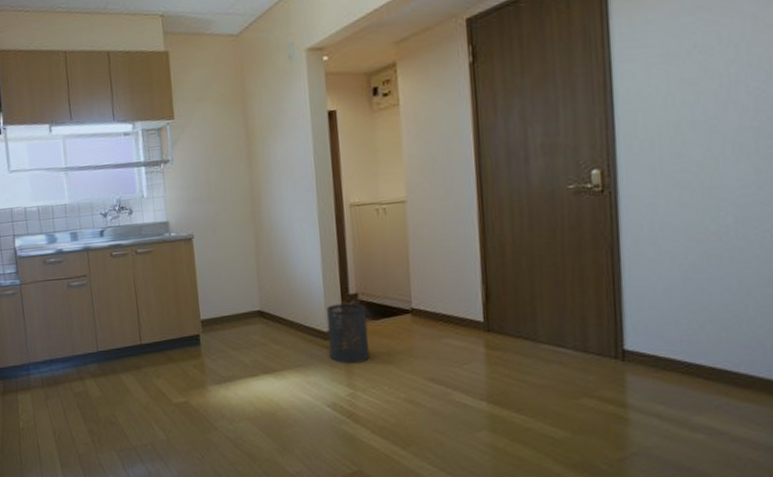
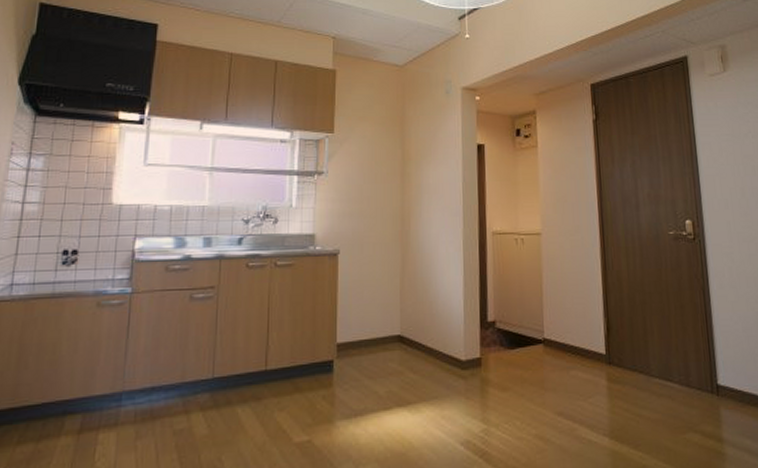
trash can: present [327,303,370,364] -> none [465,331,504,397]

